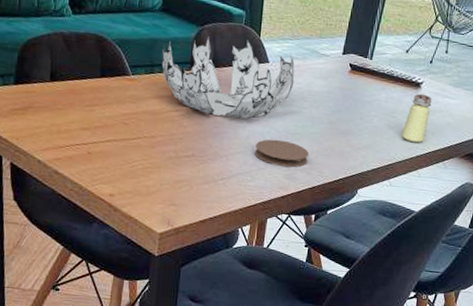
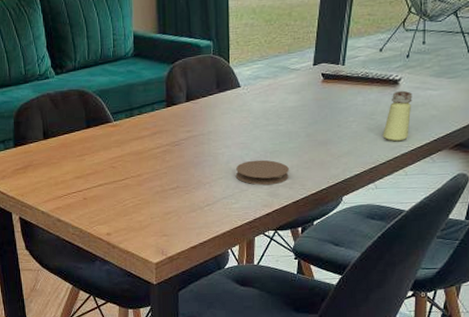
decorative bowl: present [161,37,295,119] -> none [139,68,268,146]

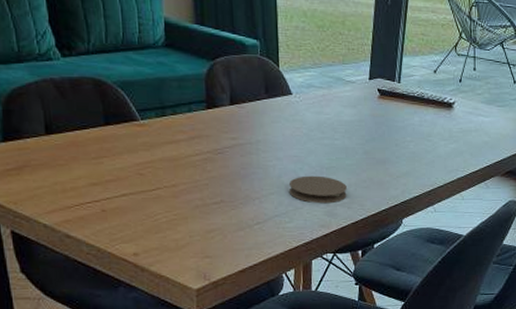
saltshaker: present [383,90,413,142] -> none [439,114,466,165]

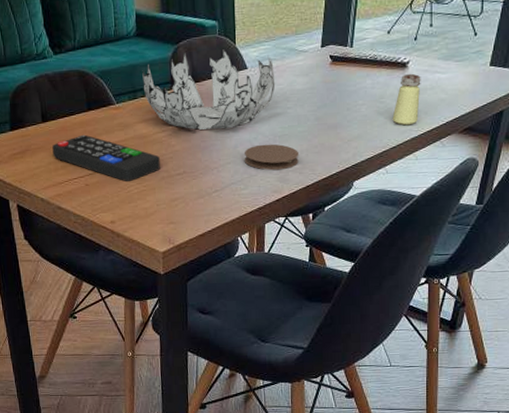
remote control: none [59,152,194,208] -> present [52,134,160,181]
decorative bowl: none [172,71,322,157] -> present [142,49,276,130]
saltshaker: none [439,114,466,165] -> present [392,73,421,126]

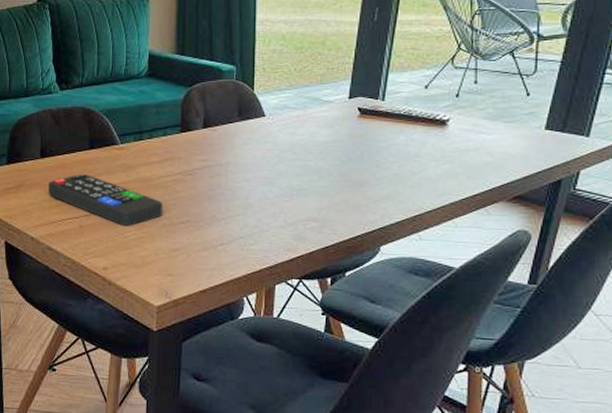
decorative bowl: present [142,49,276,130] -> none [150,95,296,178]
coaster: present [244,144,299,171] -> none [255,197,318,227]
saltshaker: present [392,73,421,126] -> none [428,132,463,189]

